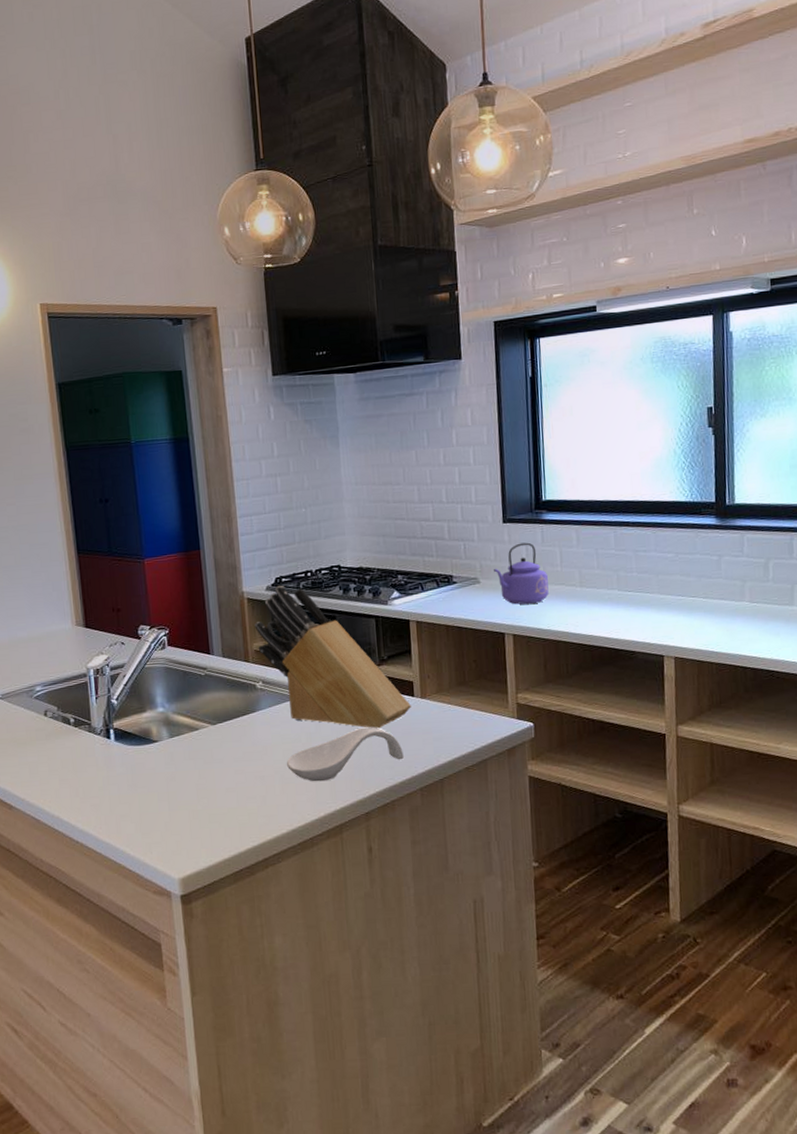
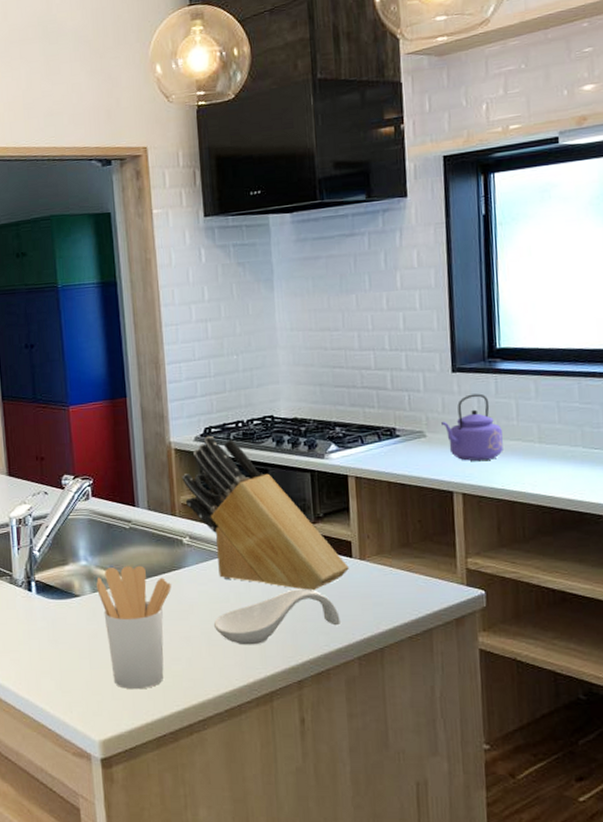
utensil holder: none [174,710,246,829] -> present [96,565,171,690]

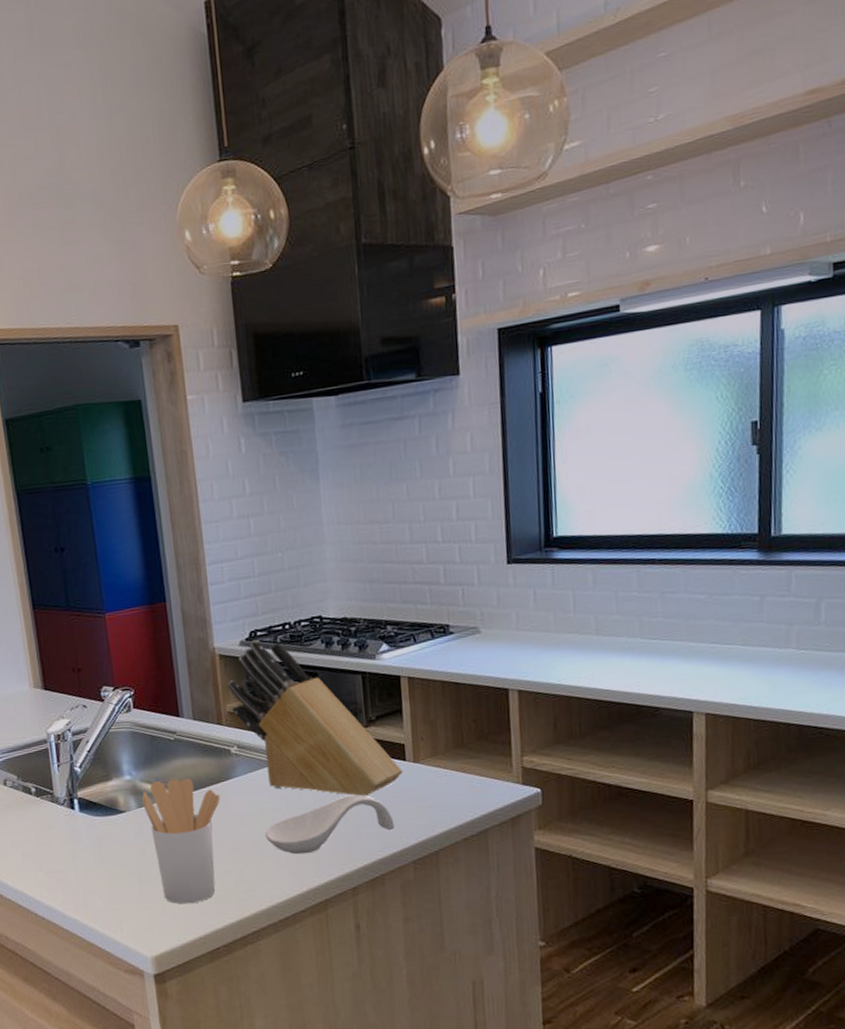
kettle: present [441,393,503,461] -> none [496,585,560,657]

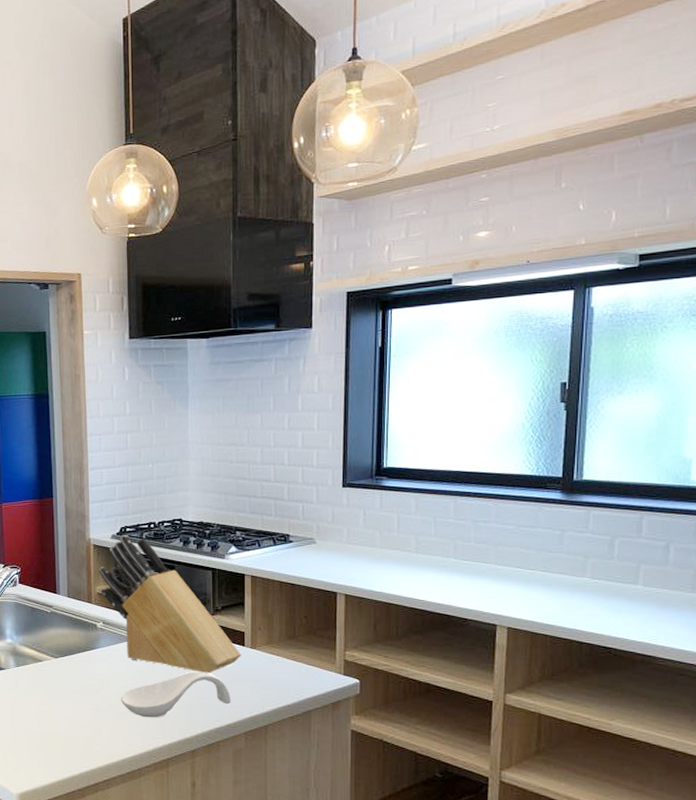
utensil holder: present [142,777,220,905] -> none [20,645,85,752]

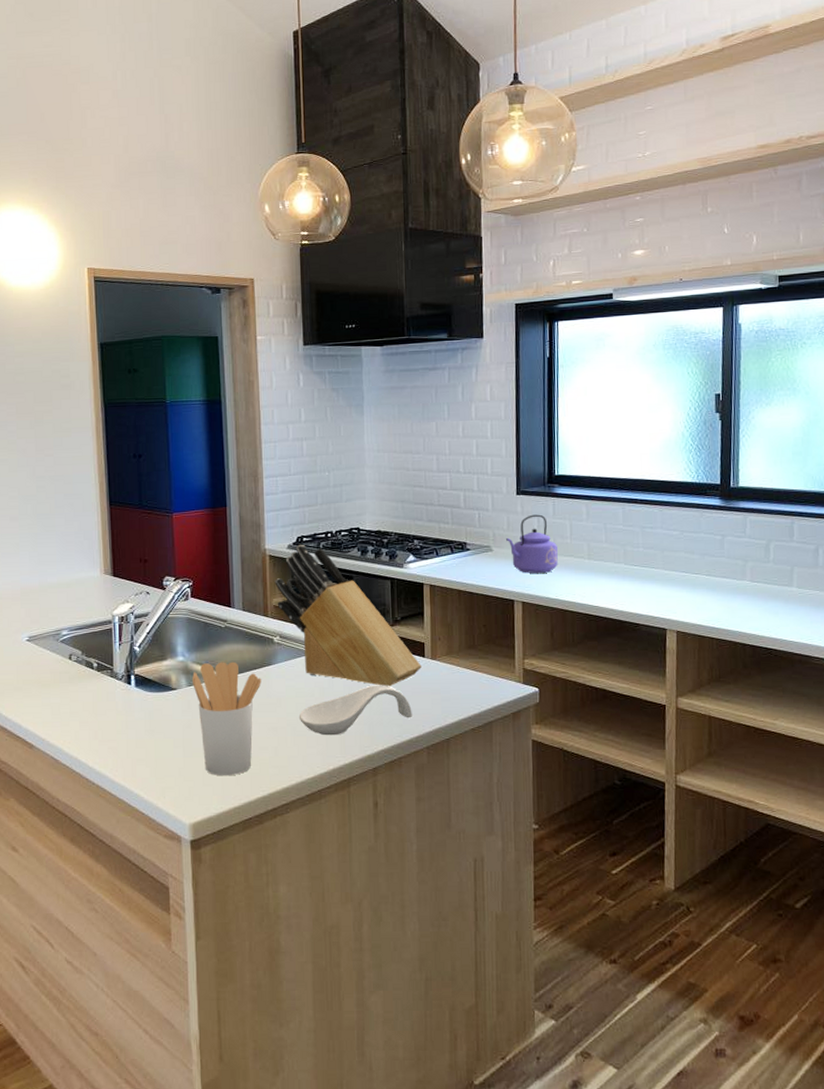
utensil holder: none [20,645,85,752] -> present [192,661,261,776]
kettle: none [330,507,384,566] -> present [506,514,558,573]

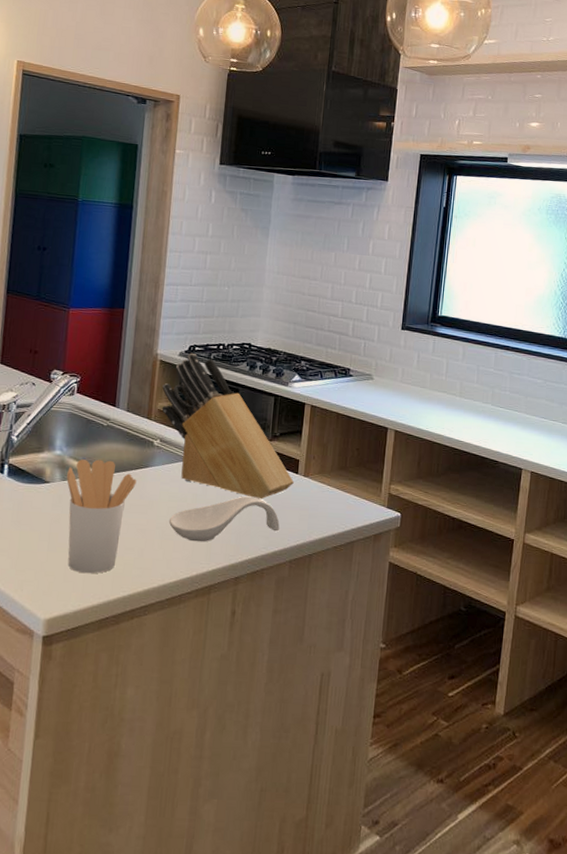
kettle: present [506,514,558,573] -> none [387,349,433,406]

